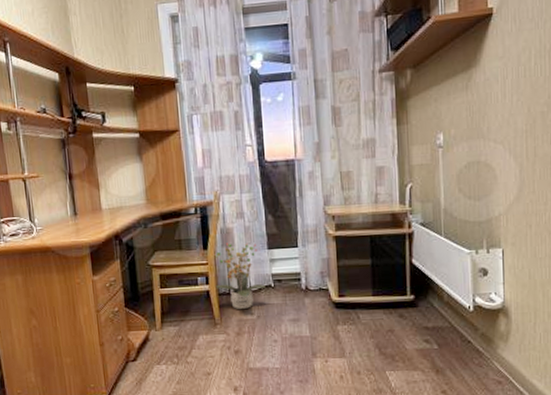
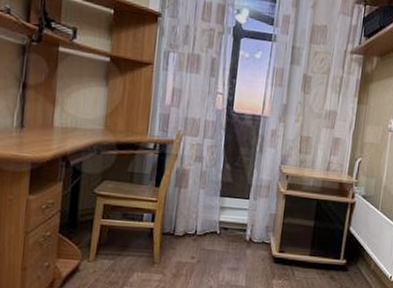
potted plant: present [214,243,266,309] -> none [160,183,211,252]

